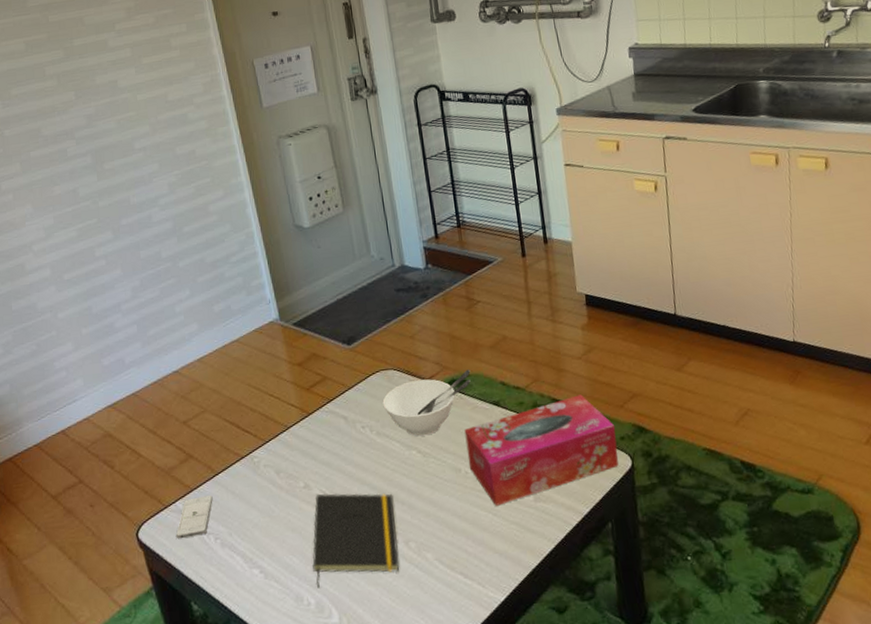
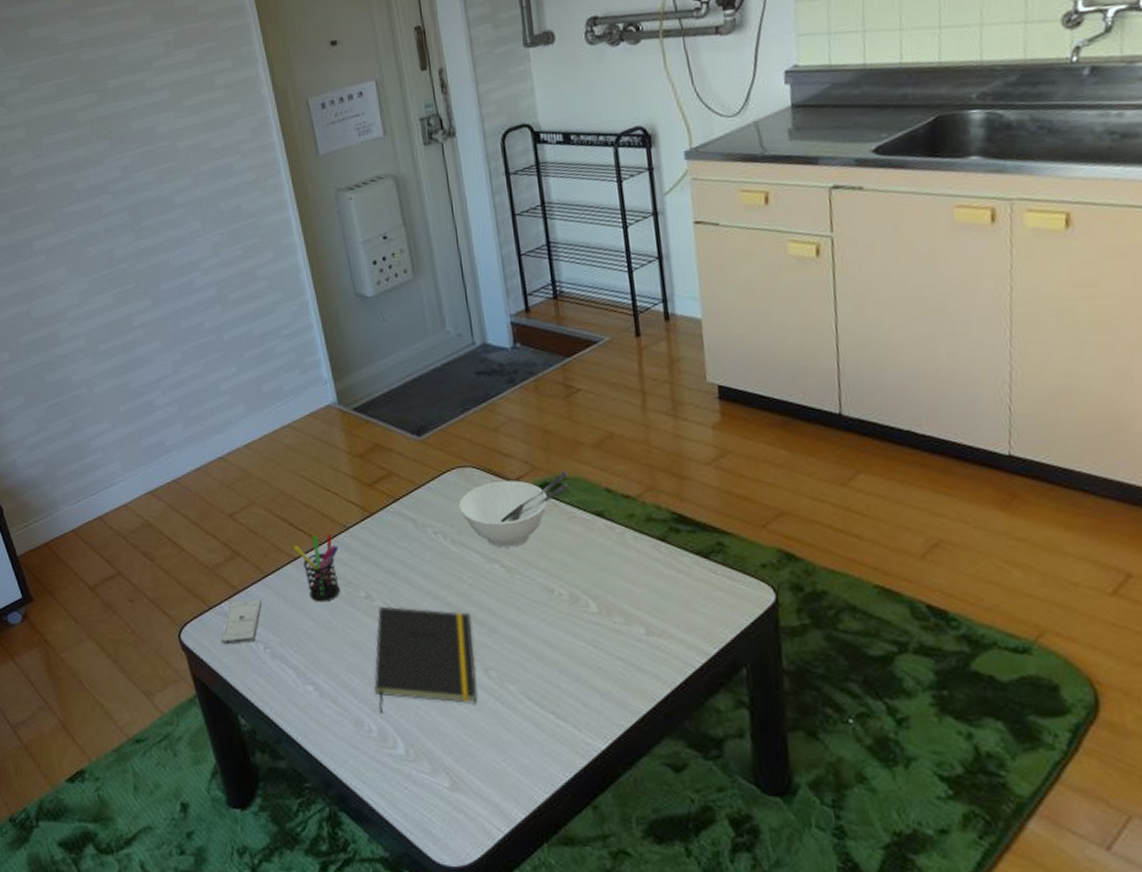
pen holder: none [241,433,282,495] -> present [294,533,340,602]
tissue box: present [464,394,619,506] -> none [558,509,758,637]

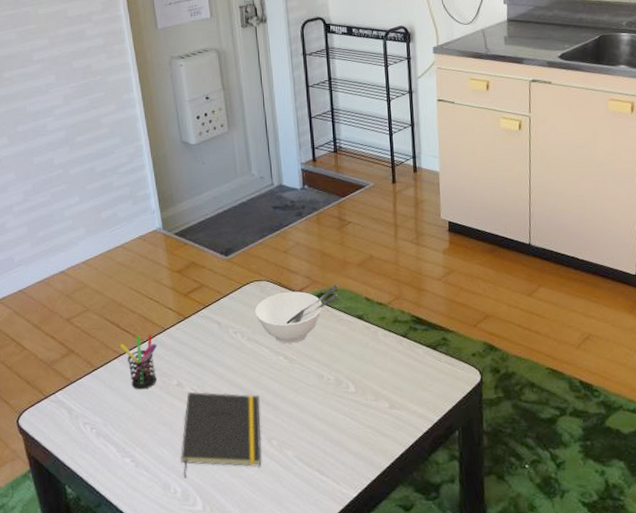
smartphone: present [222,599,262,645] -> none [55,388,91,428]

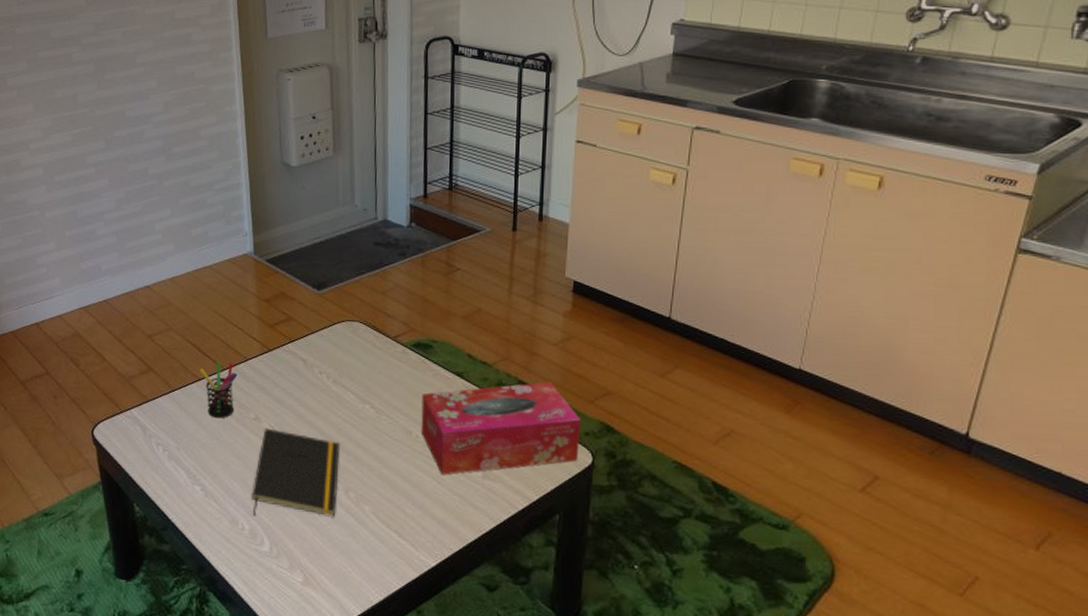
bowl: present [254,284,338,344] -> none [343,335,438,393]
tissue box: none [329,313,469,411] -> present [421,381,582,475]

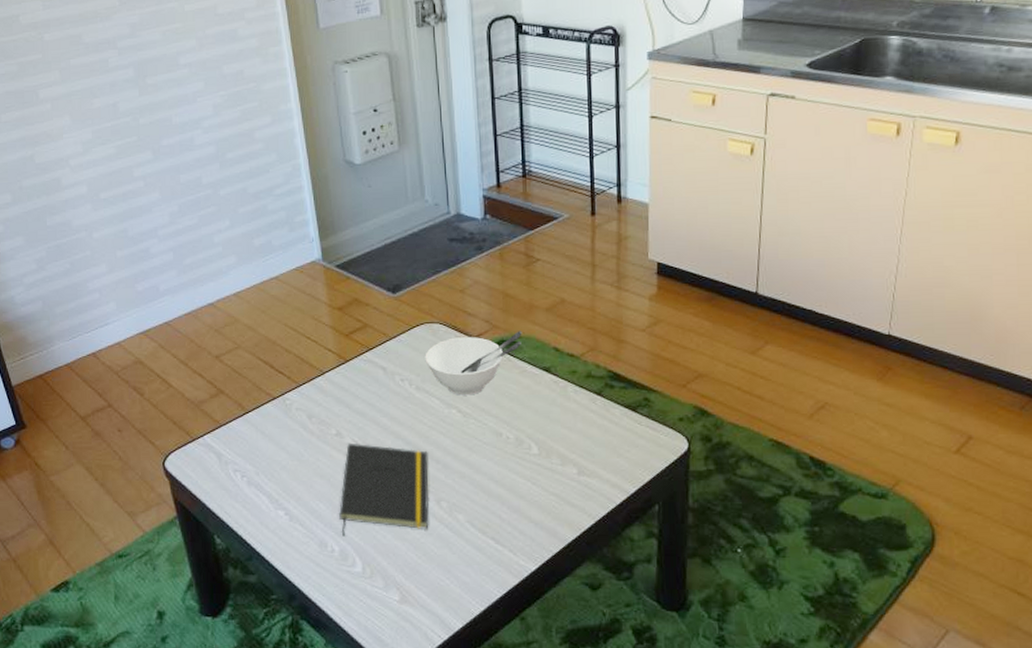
pen holder: present [200,362,238,419] -> none [274,377,315,438]
bowl: none [343,335,438,393] -> present [425,331,522,396]
tissue box: present [421,381,582,475] -> none [510,369,675,475]

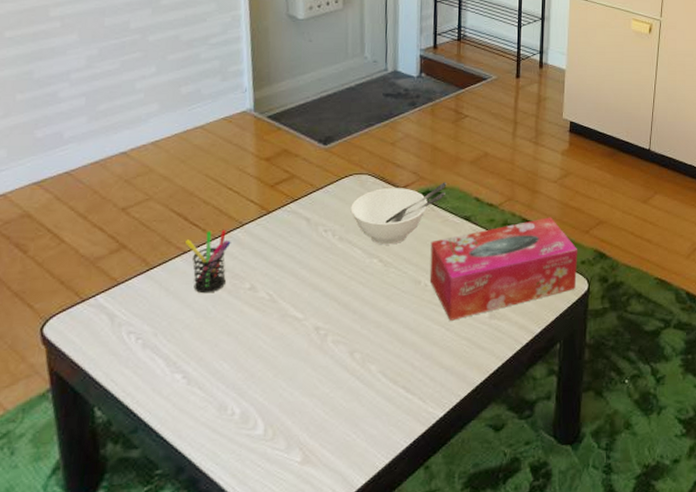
pen holder: none [274,377,315,438] -> present [185,229,231,294]
notepad: present [339,443,430,537] -> none [244,296,345,397]
tissue box: none [510,369,675,475] -> present [429,217,578,321]

